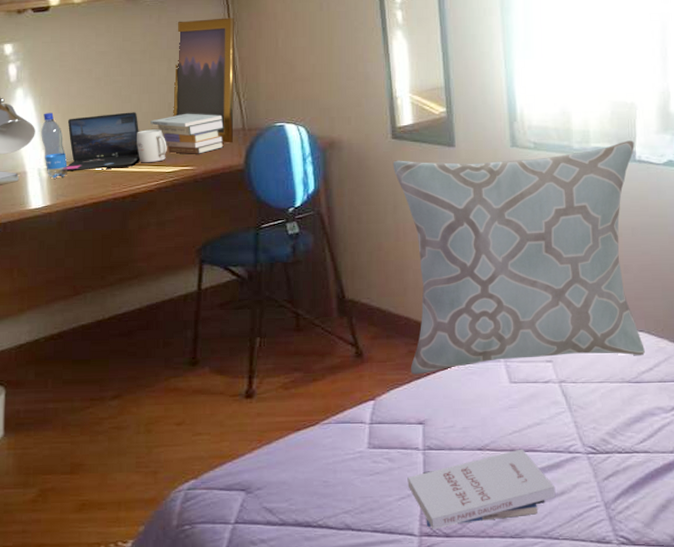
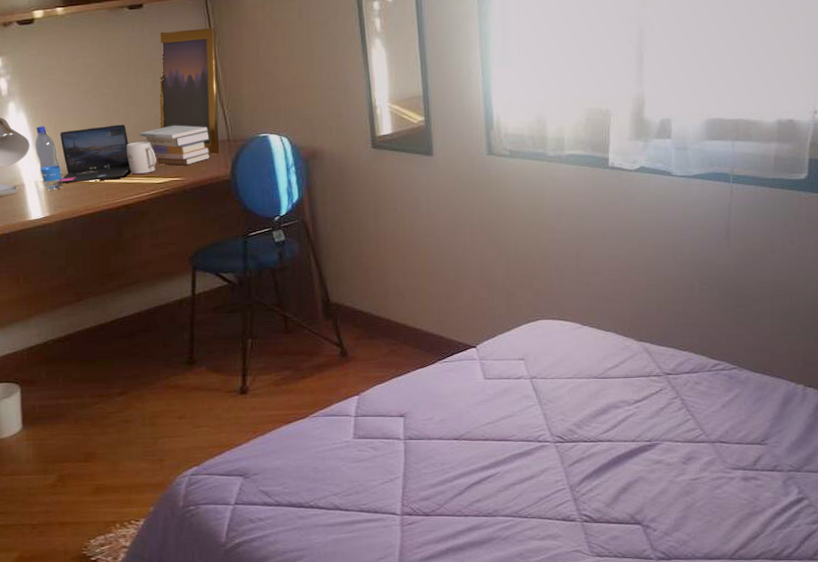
pillow: present [392,140,645,375] -> none [373,147,611,372]
books: present [407,449,556,530] -> none [390,438,525,510]

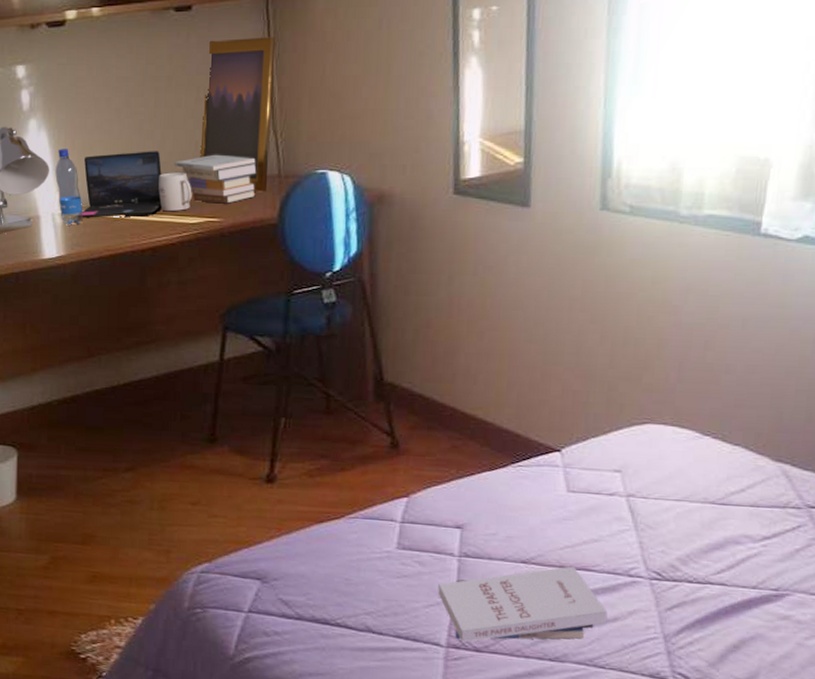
books: none [390,438,525,510] -> present [438,566,608,643]

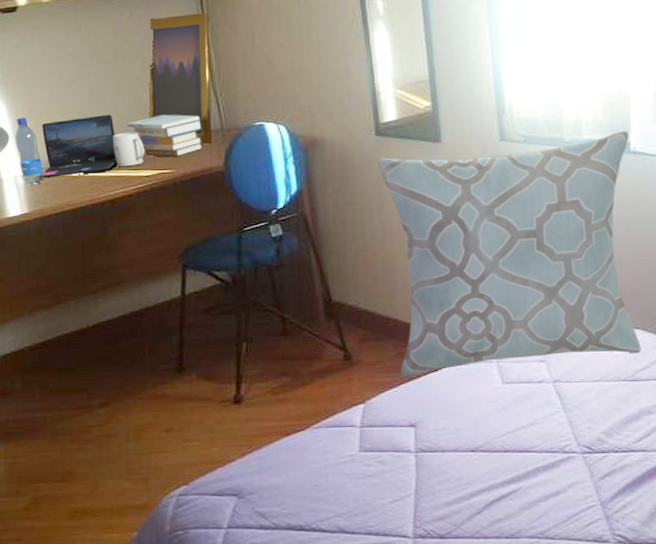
books: present [438,566,608,643] -> none [400,449,551,532]
pillow: none [451,208,762,474] -> present [377,131,641,377]

